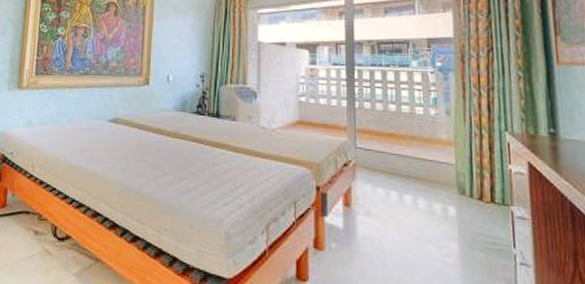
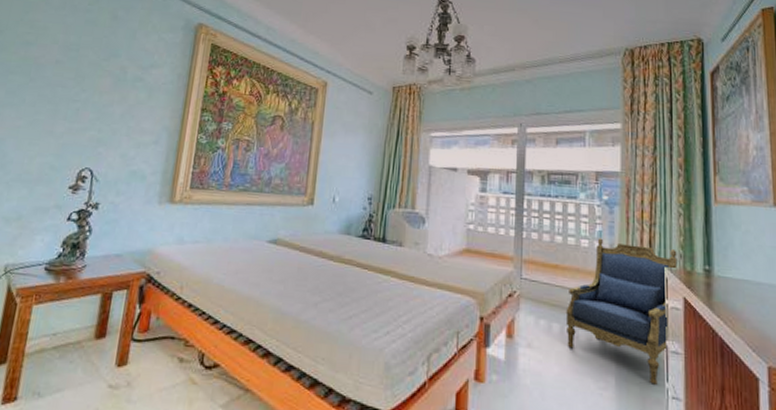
armchair: none [403,105,520,251] -> present [565,238,678,385]

